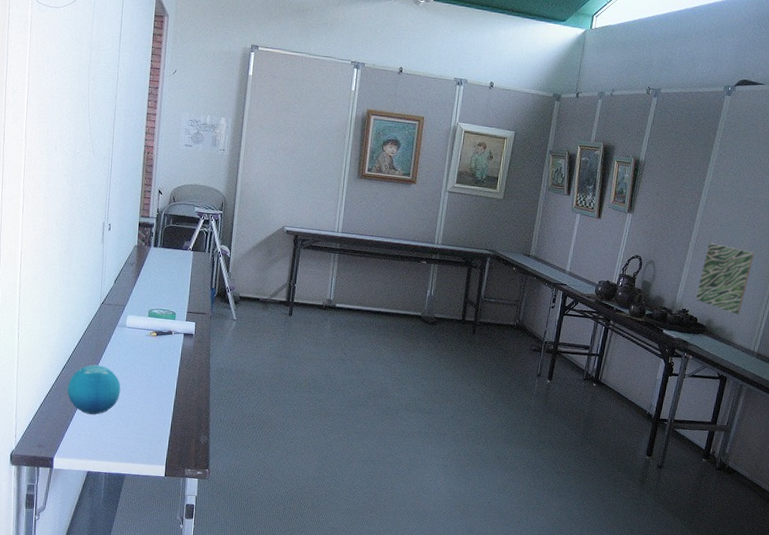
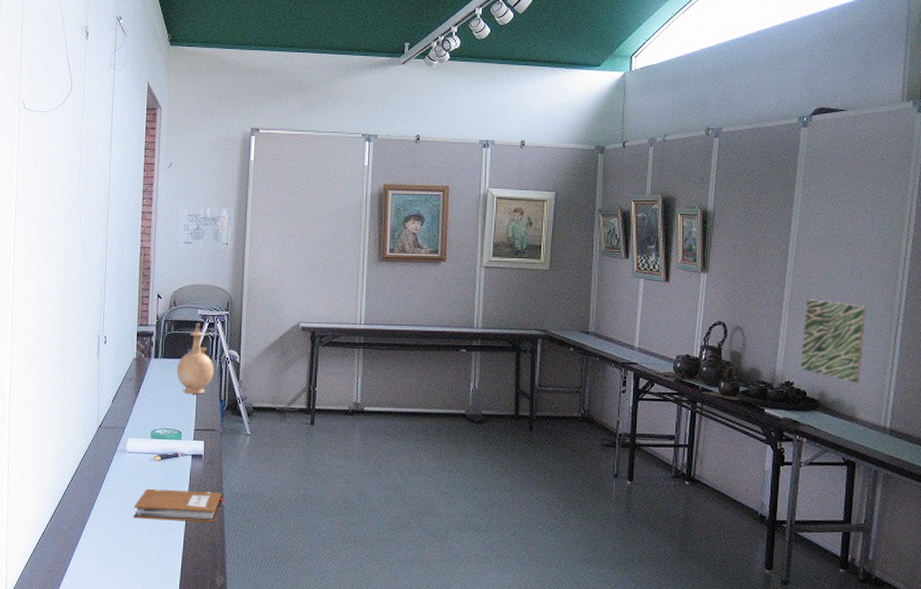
decorative orb: present [67,364,121,415] -> none [63,498,123,558]
notebook: none [130,359,212,392] -> present [133,488,226,523]
vase: none [173,219,207,282] -> present [176,323,214,394]

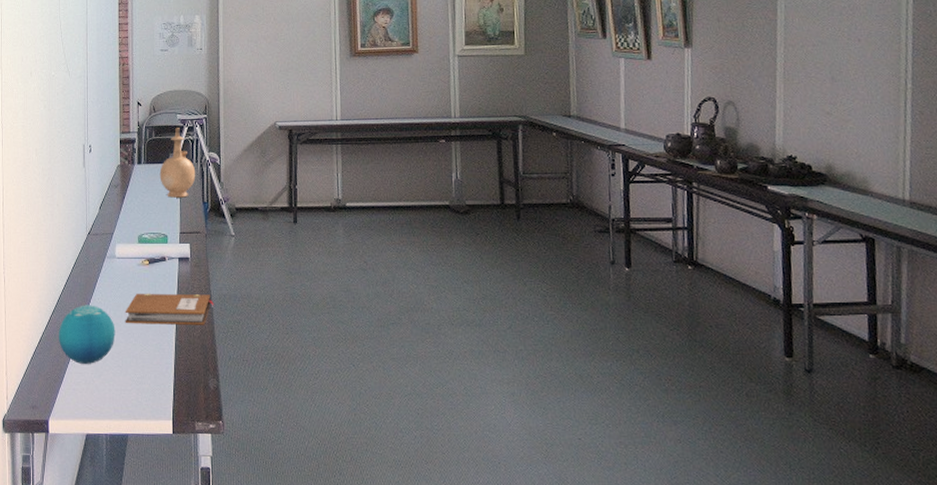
decorative orb: none [63,498,123,558] -> present [59,305,115,364]
wall art: present [801,299,867,384] -> none [801,68,871,154]

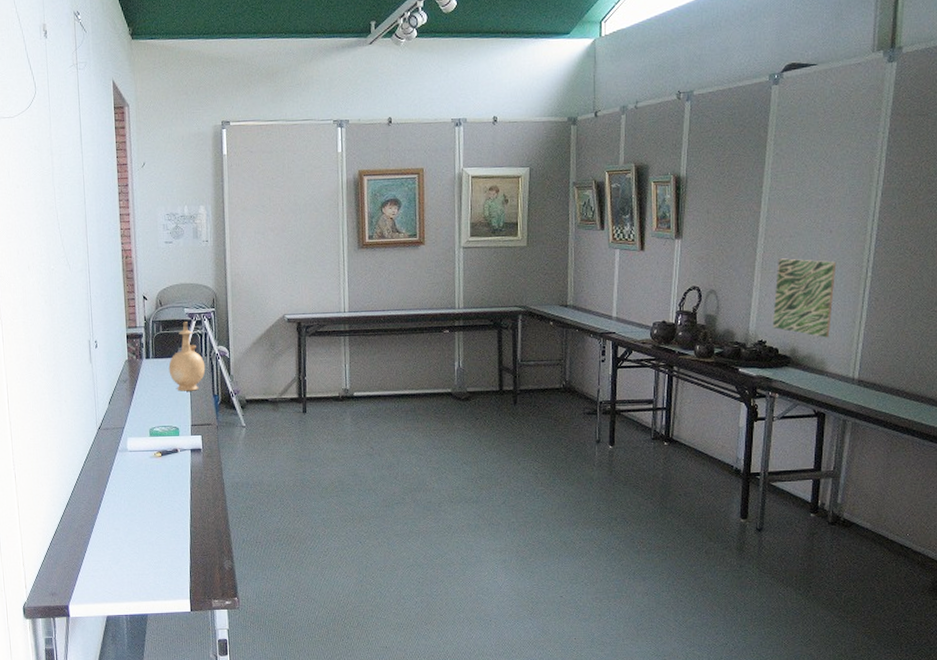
decorative orb: present [59,305,115,364] -> none [74,497,131,552]
notebook: present [125,293,214,325] -> none [139,483,227,513]
wall art: none [801,68,871,154] -> present [773,258,837,338]

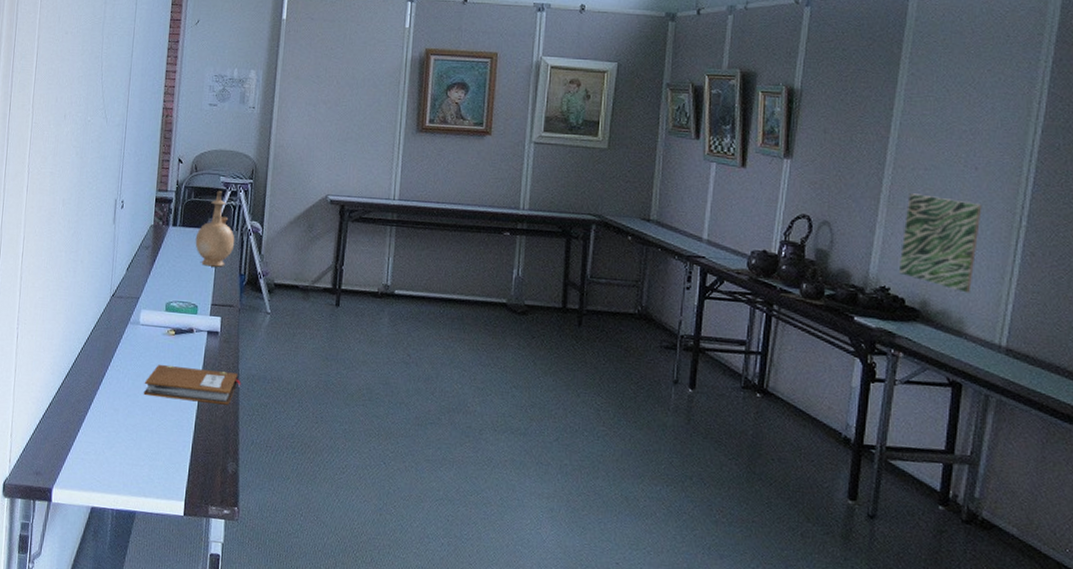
notebook: none [139,483,227,513] -> present [143,364,241,405]

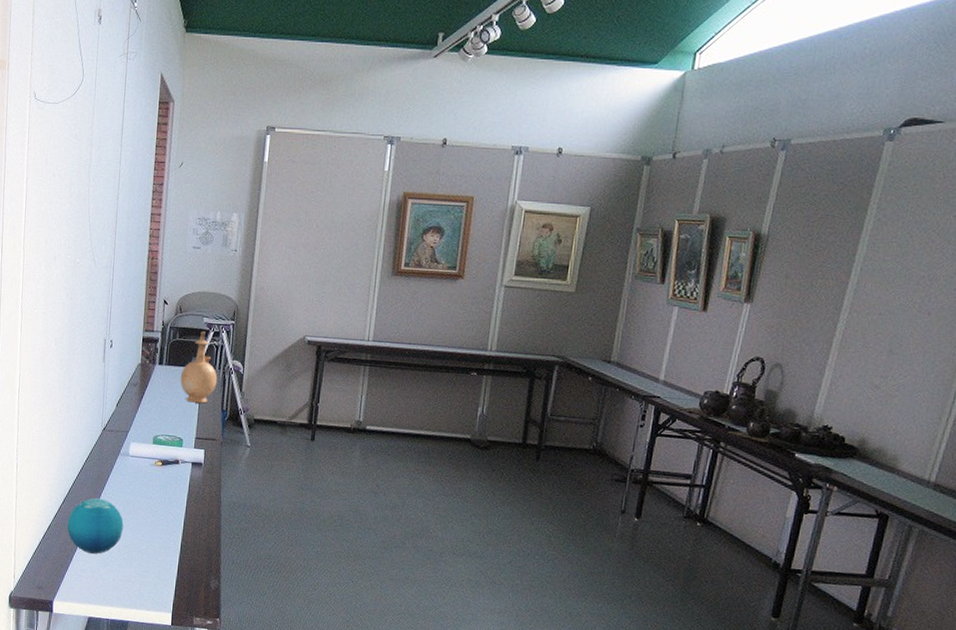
decorative orb: none [70,371,133,434] -> present [67,498,124,554]
notebook: present [143,364,241,405] -> none [133,492,223,529]
wall art: present [899,193,983,293] -> none [843,337,931,433]

